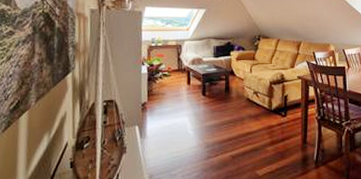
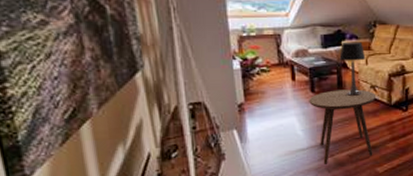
side table: none [200,94,259,164] -> present [309,89,377,164]
table lamp: none [228,52,251,100] -> present [339,41,366,96]

